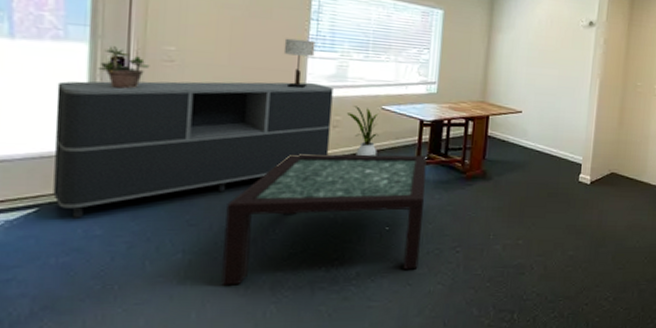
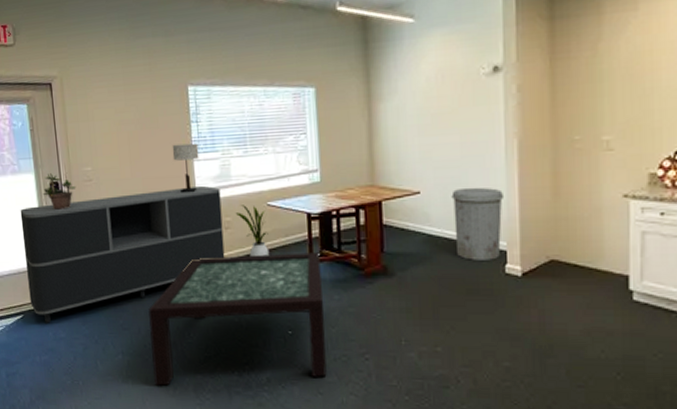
trash can: none [544,111,586,171] -> present [451,187,505,260]

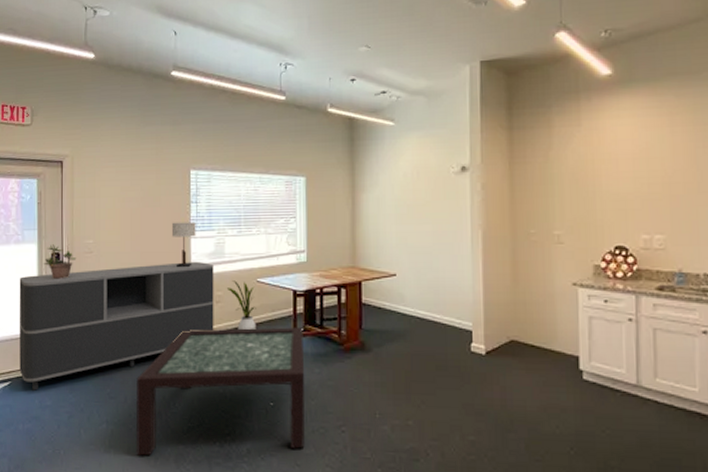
trash can: present [451,187,505,260] -> none [424,271,471,339]

